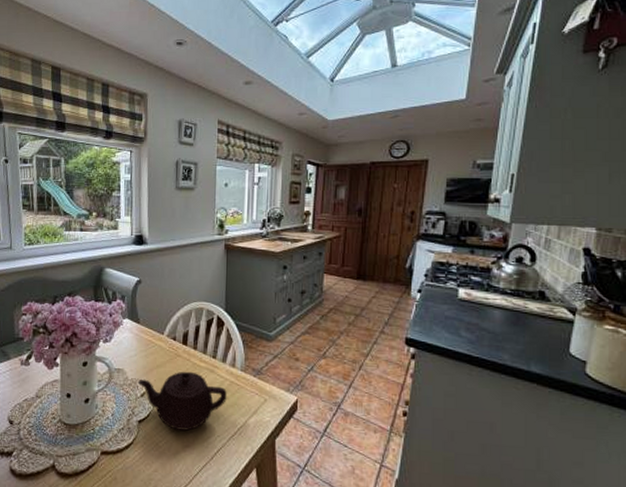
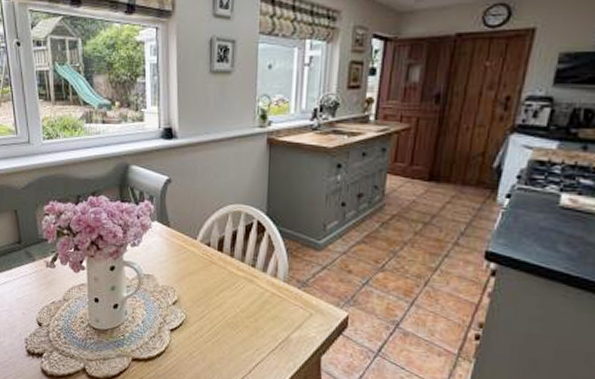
teapot: present [138,371,227,431] -> none [170,279,267,343]

